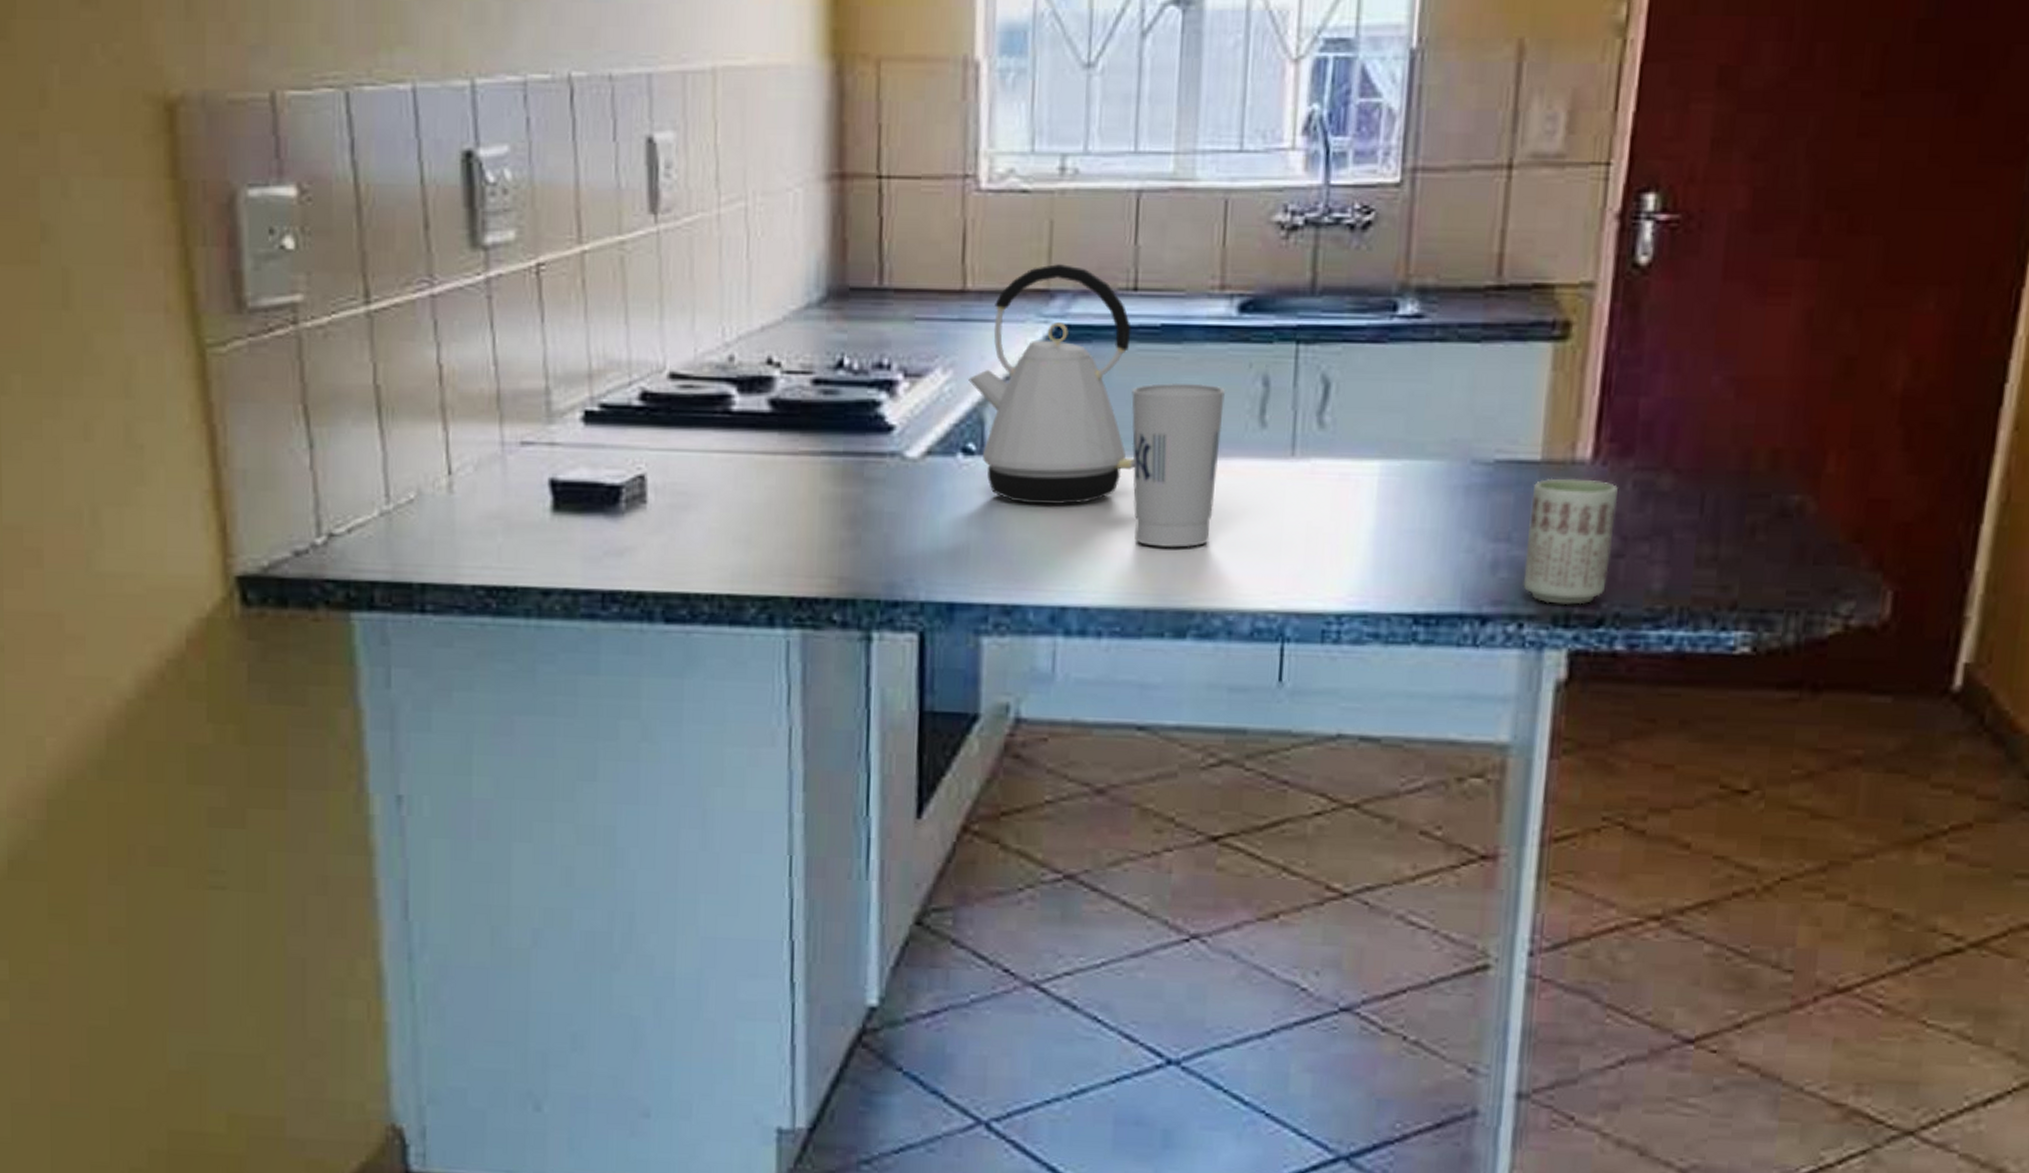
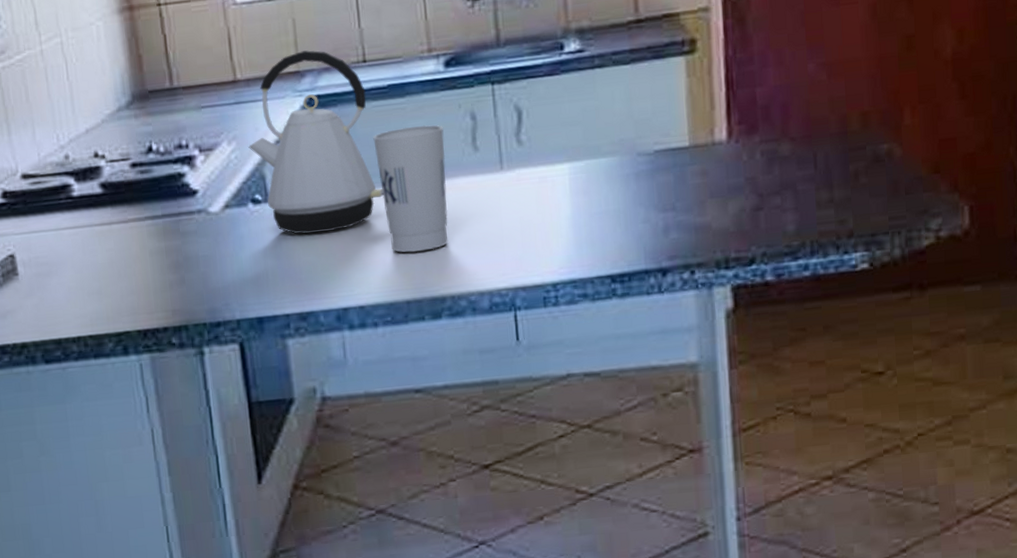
cup: present [1523,478,1618,605] -> none [686,155,753,253]

